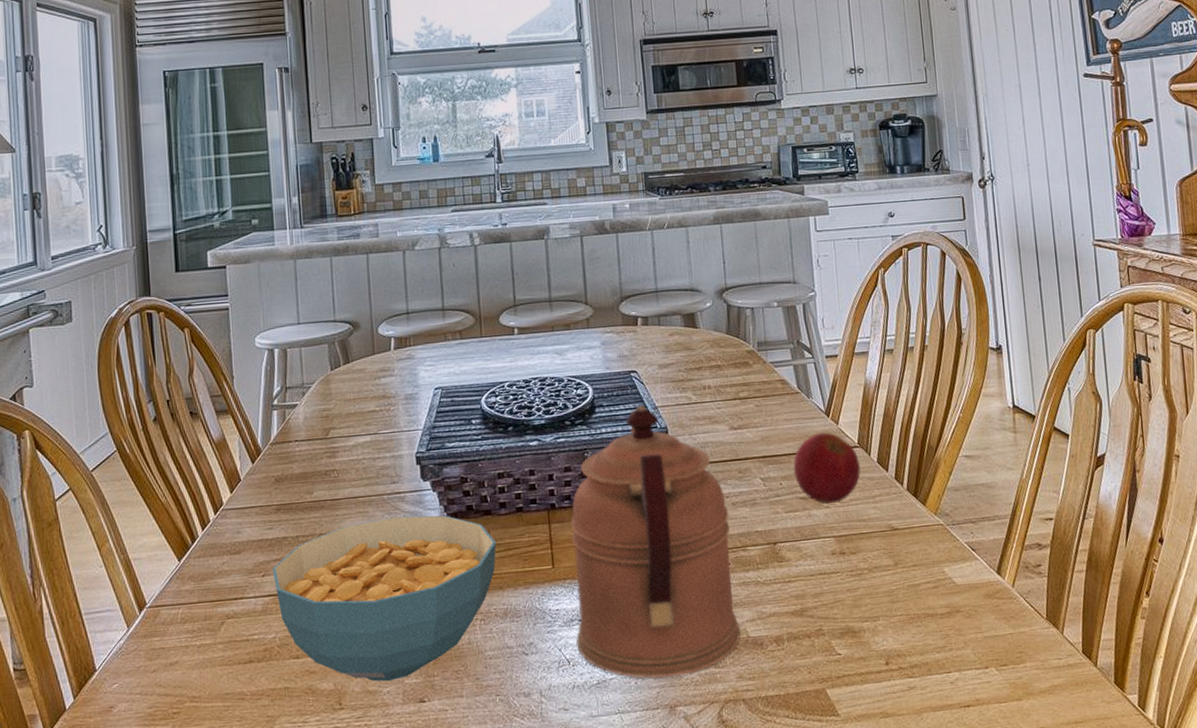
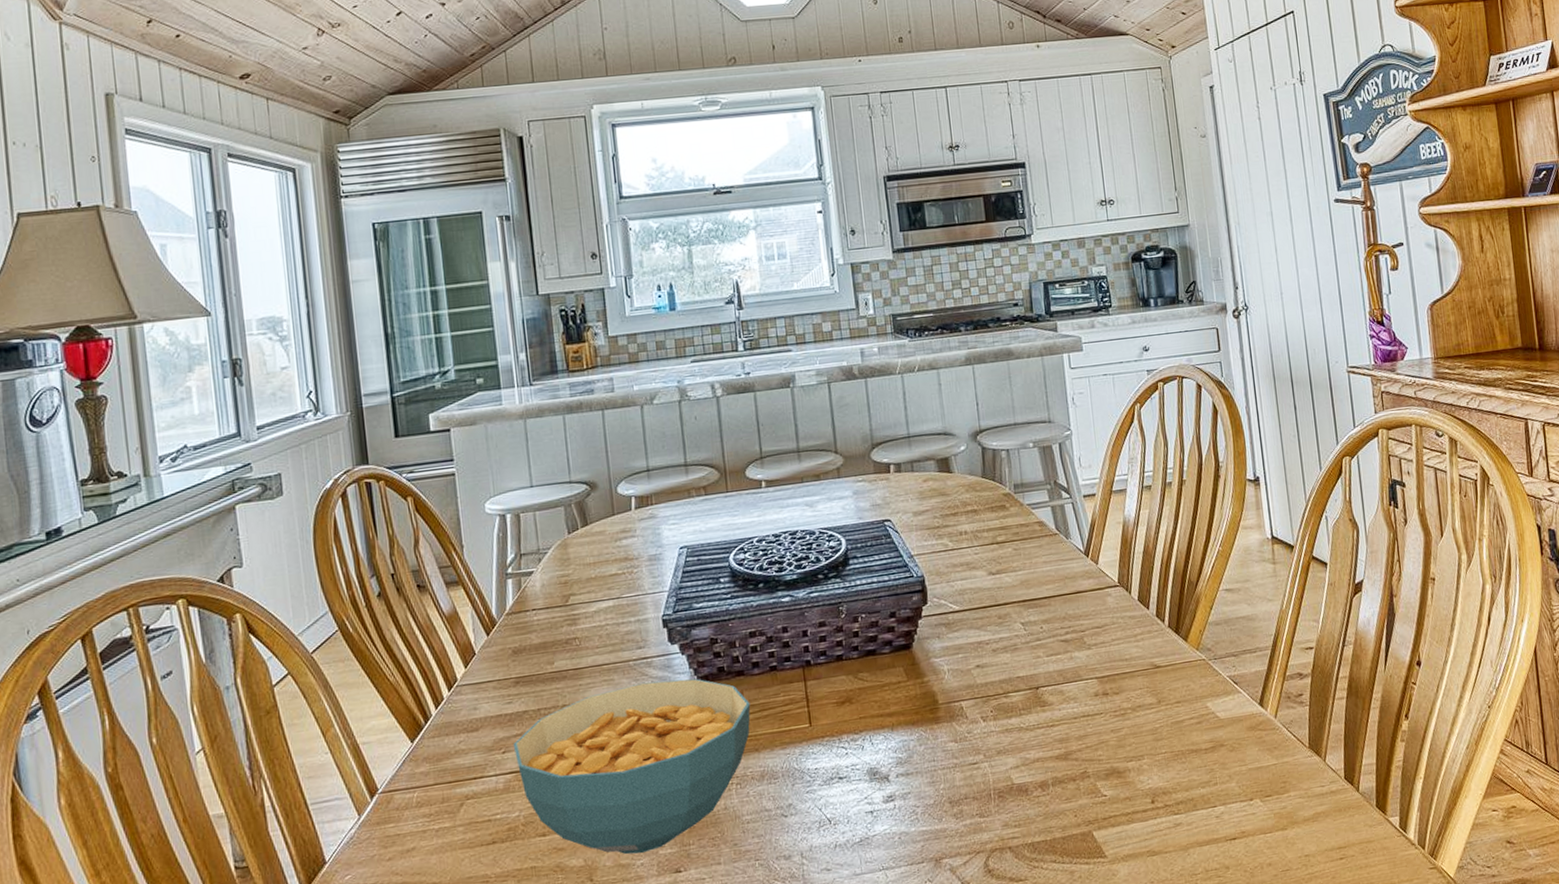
coffeepot: present [570,405,741,679] -> none [827,555,1005,833]
apple: present [793,431,861,505] -> none [1053,572,1122,646]

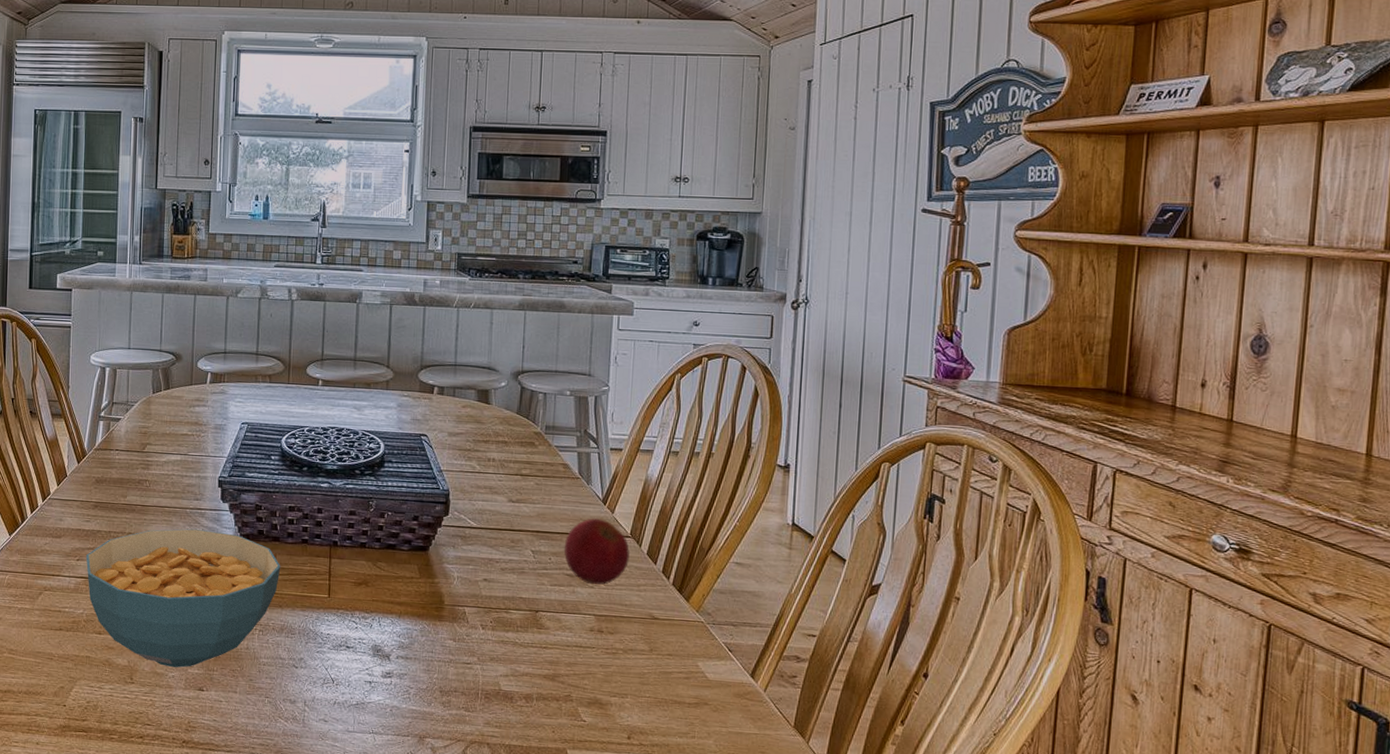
apple: none [1053,572,1122,646] -> present [564,517,630,585]

